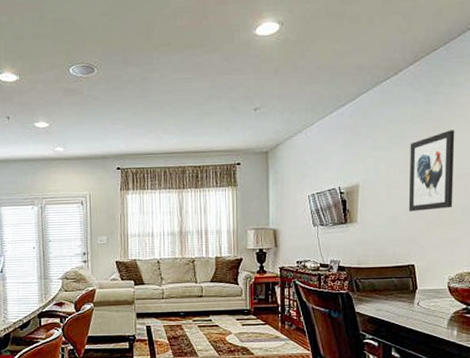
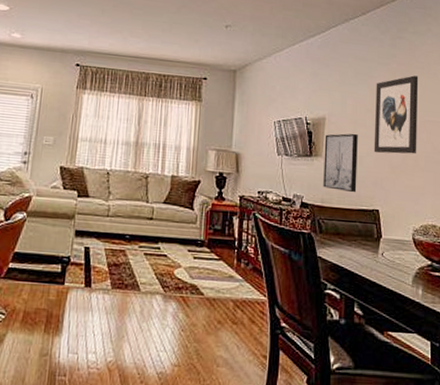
wall art: none [359,196,392,252] -> present [323,133,358,193]

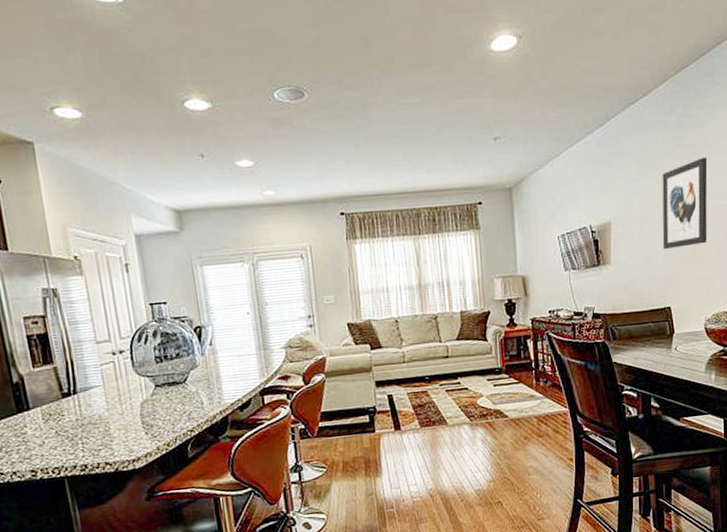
wall art: present [323,133,358,193] -> none [611,233,648,295]

